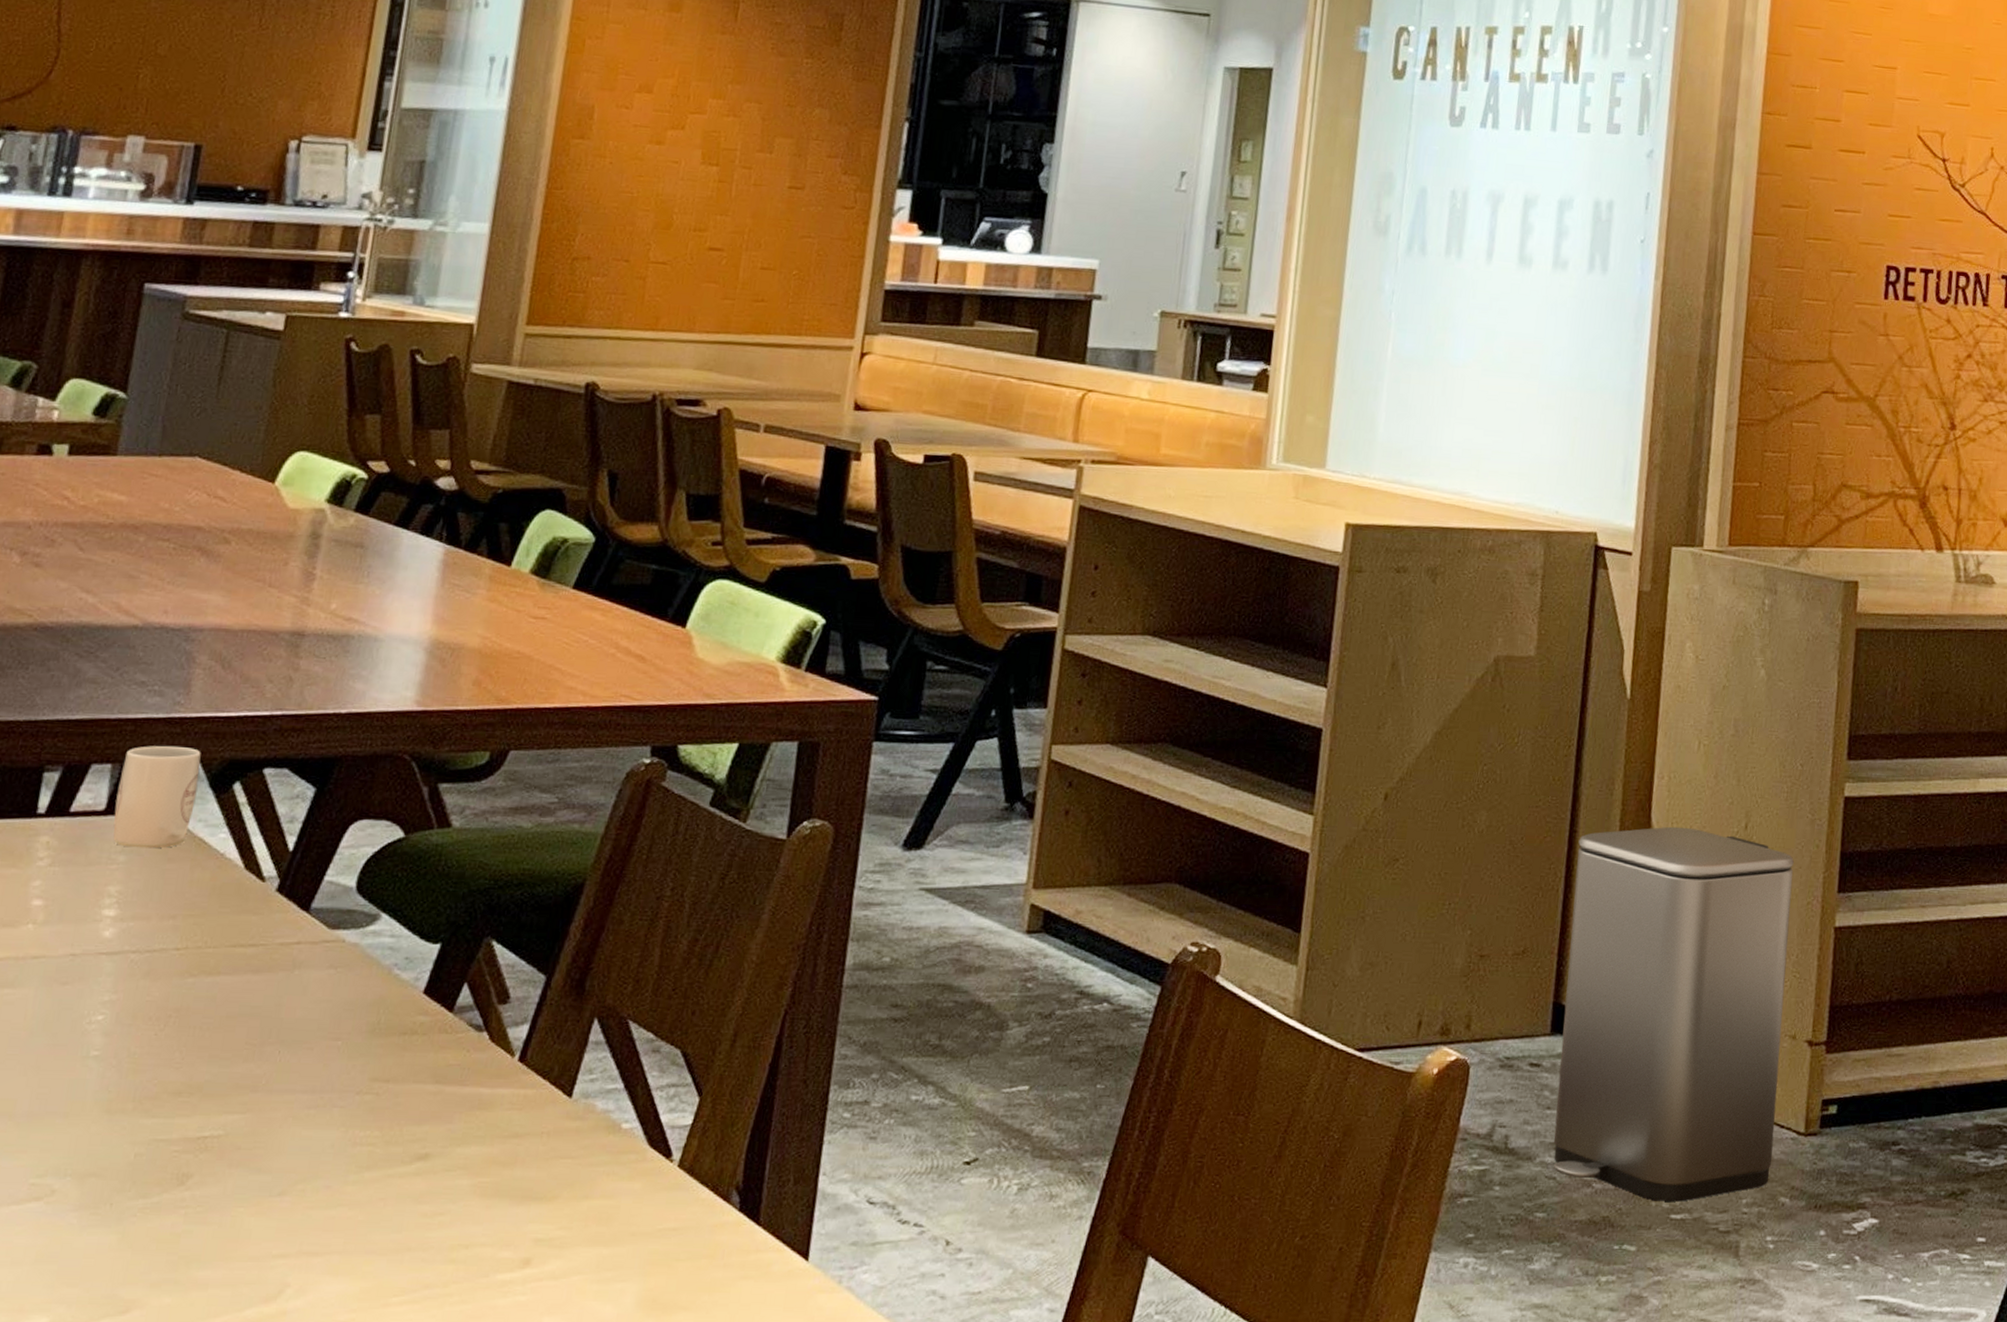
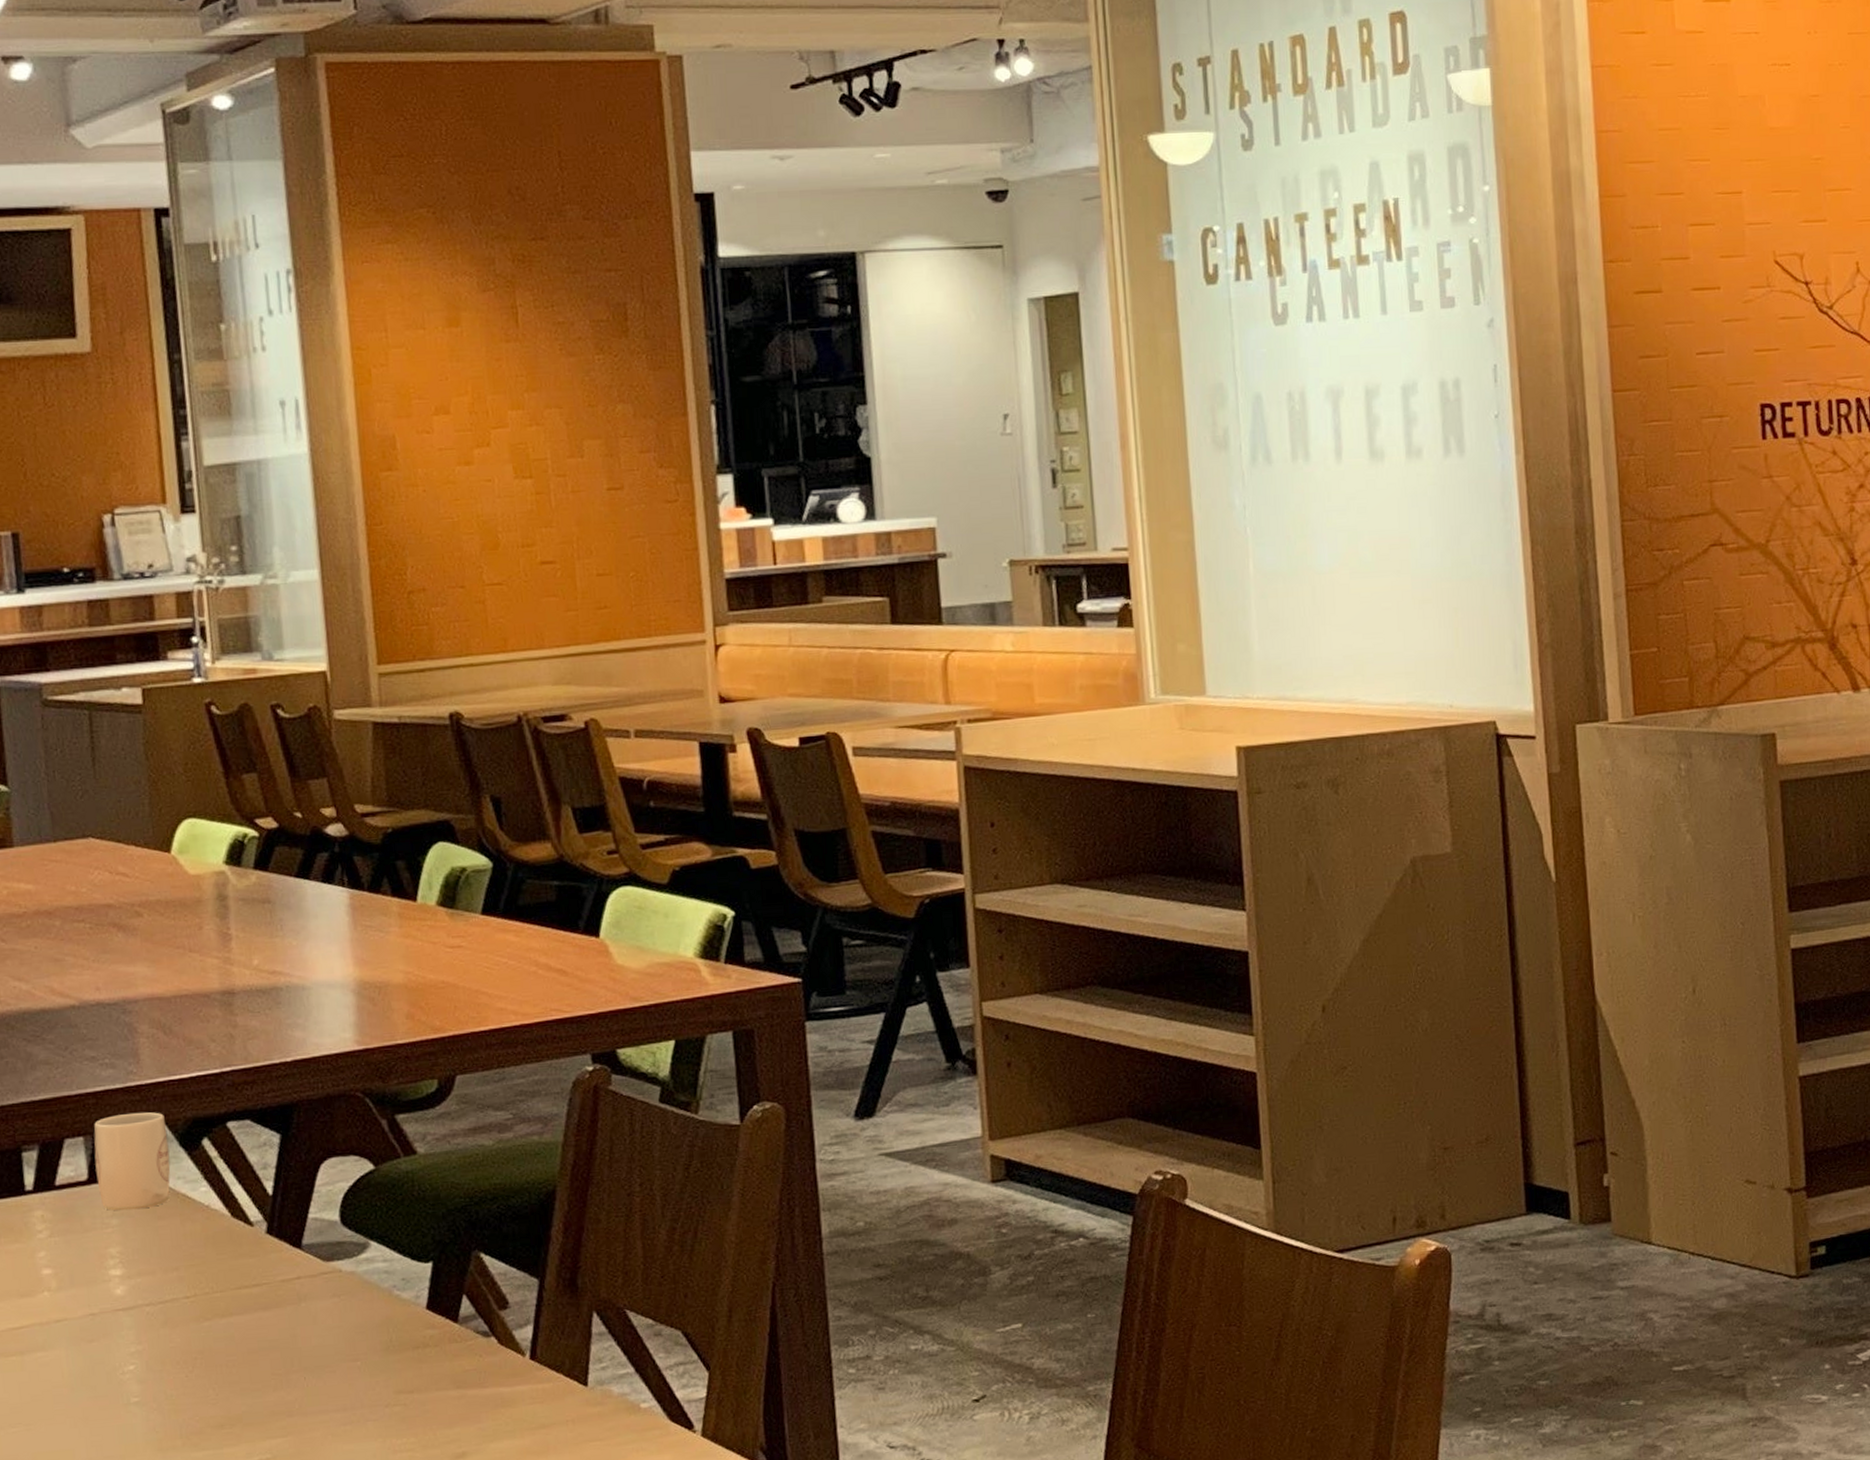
pedal bin: present [1553,826,1794,1202] -> none [1525,999,1767,1356]

